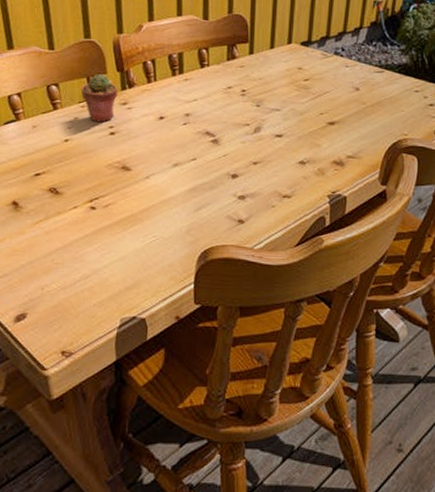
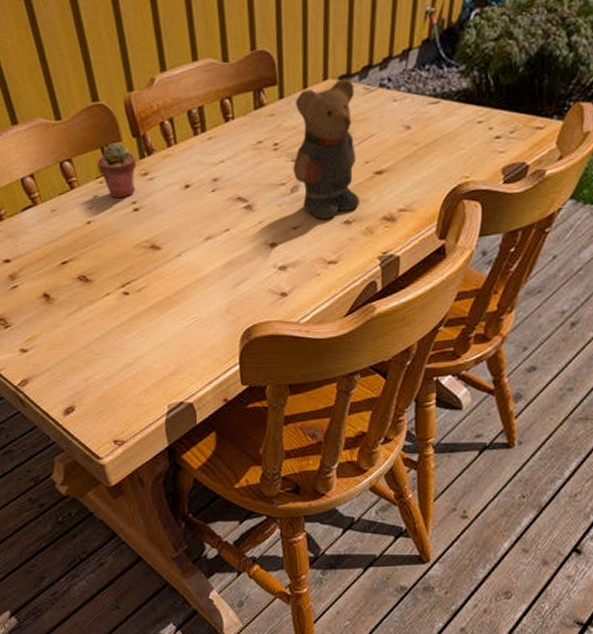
teddy bear: none [257,44,314,158] -> present [293,78,360,219]

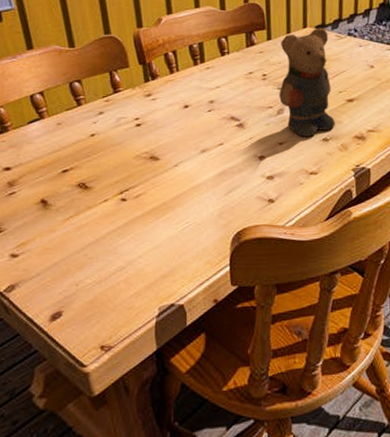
potted succulent: present [96,142,136,199] -> none [104,68,141,115]

